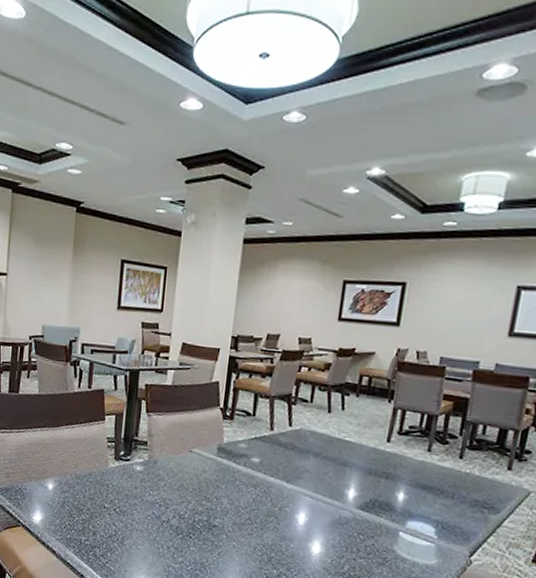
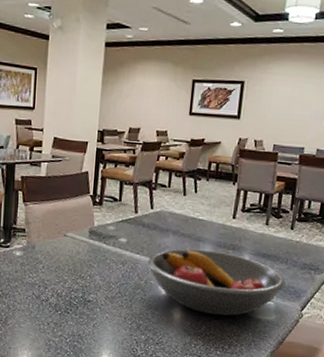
fruit bowl: none [283,474,451,556] -> present [147,249,286,316]

